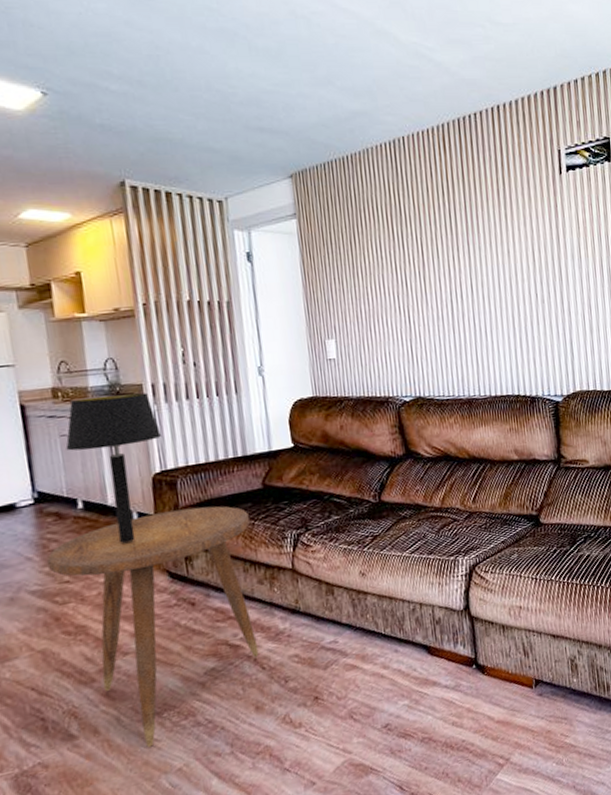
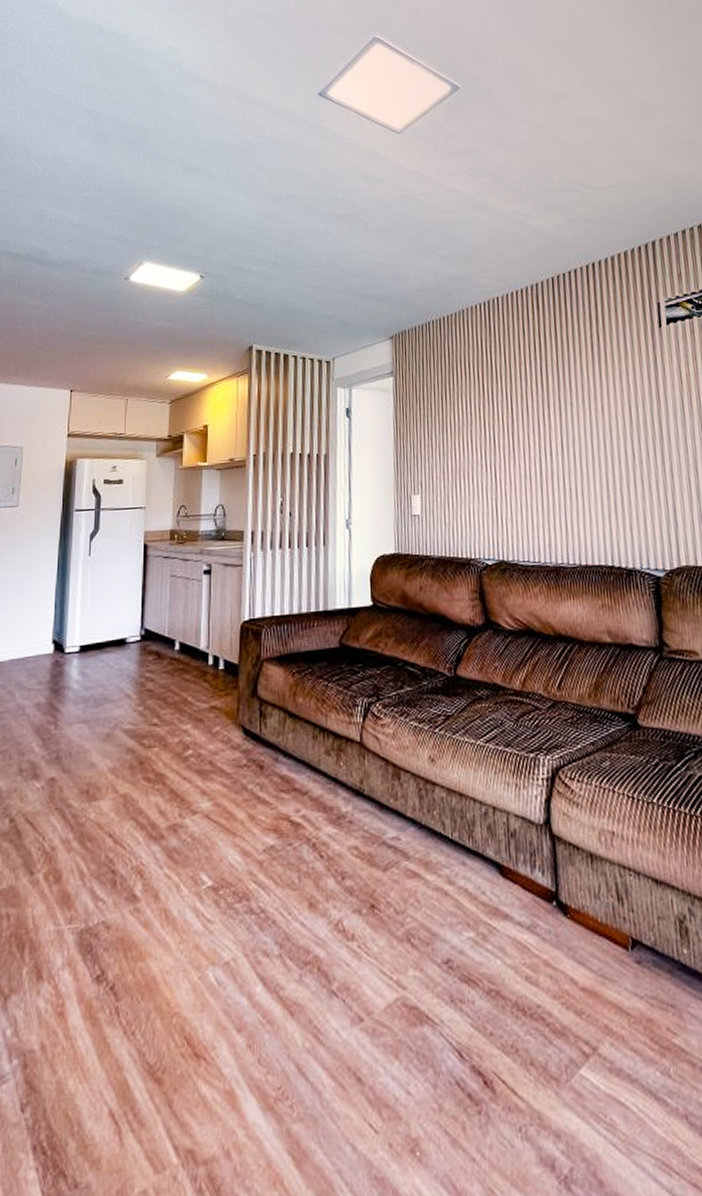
side table: present [46,506,259,748] -> none [141,660,323,928]
table lamp: present [65,392,162,543] -> none [173,539,255,690]

